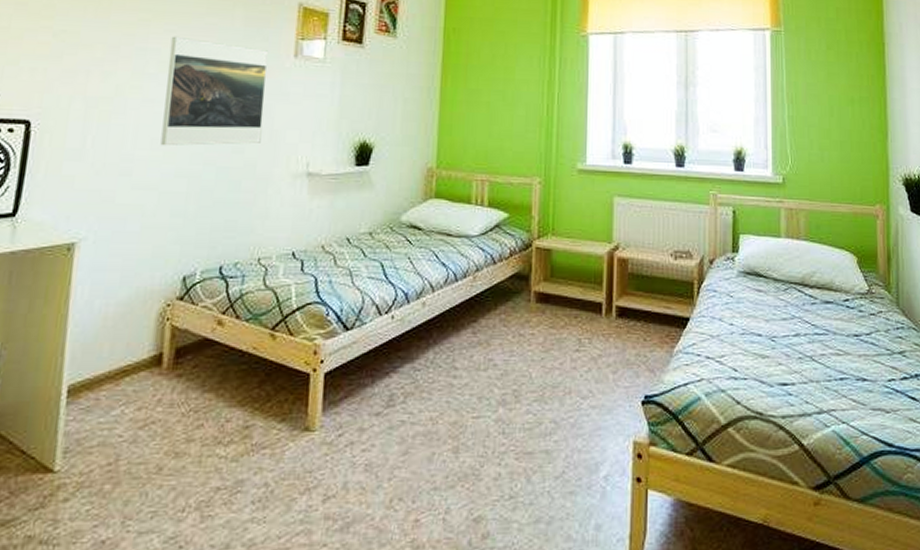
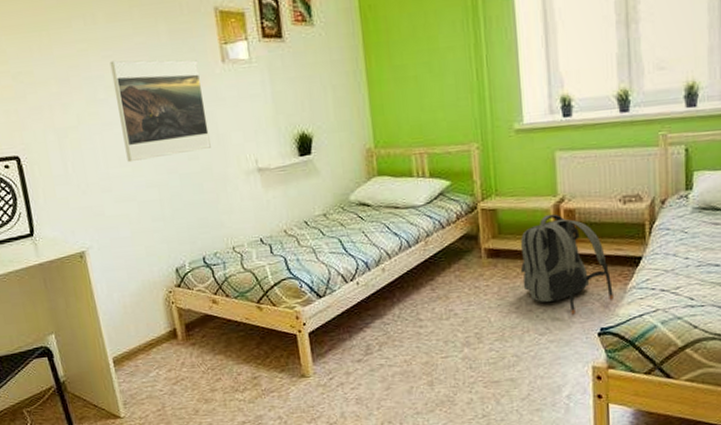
backpack: none [568,261,660,377] -> present [520,213,614,315]

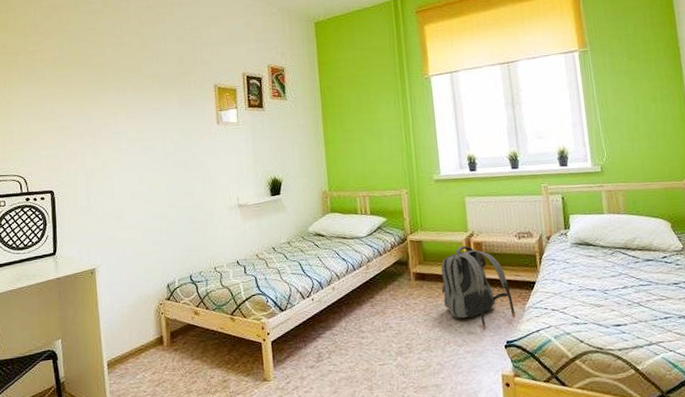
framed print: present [109,59,211,163] -> none [132,120,204,198]

